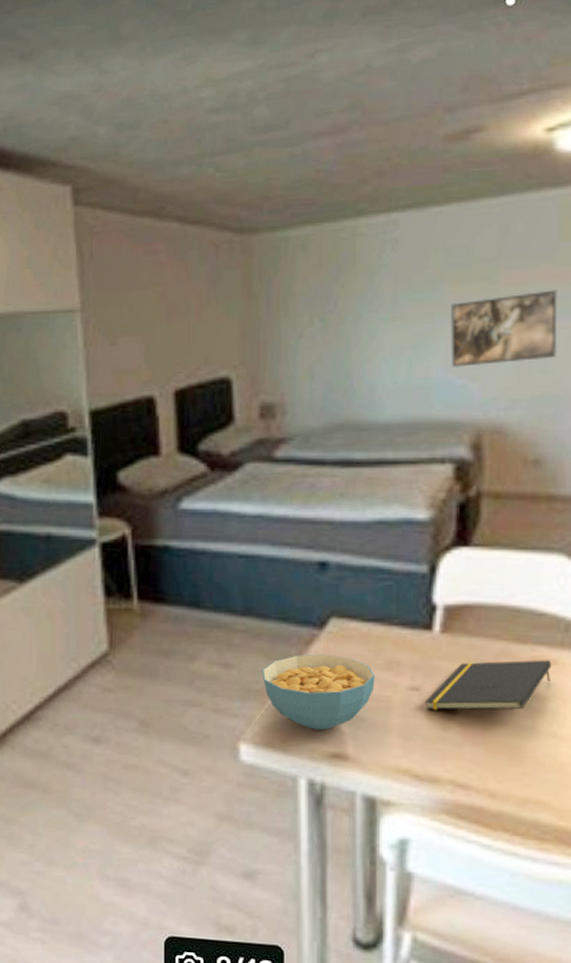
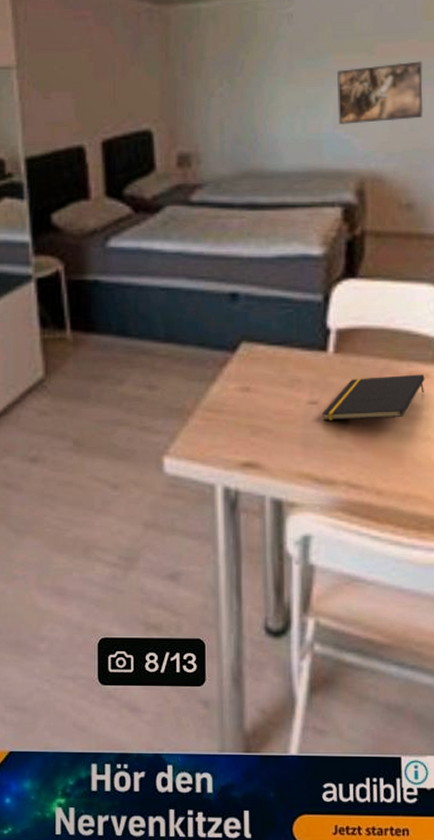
cereal bowl: present [262,654,375,730] -> none [182,374,280,442]

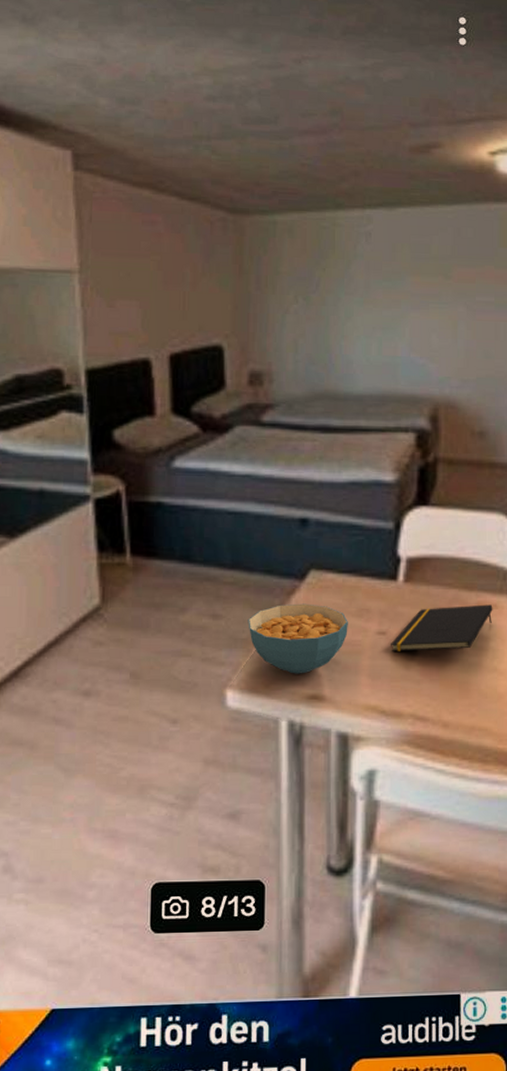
cereal bowl: none [182,374,280,442] -> present [248,603,348,674]
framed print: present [337,61,424,126] -> none [414,288,498,350]

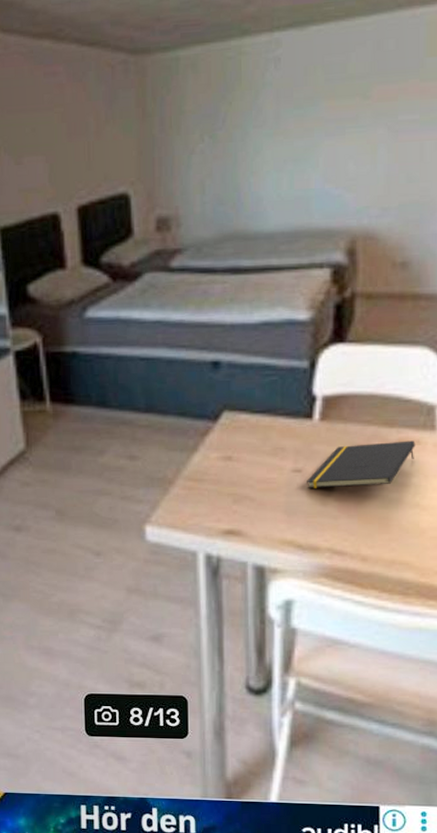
cereal bowl: present [248,603,348,674] -> none [163,444,263,511]

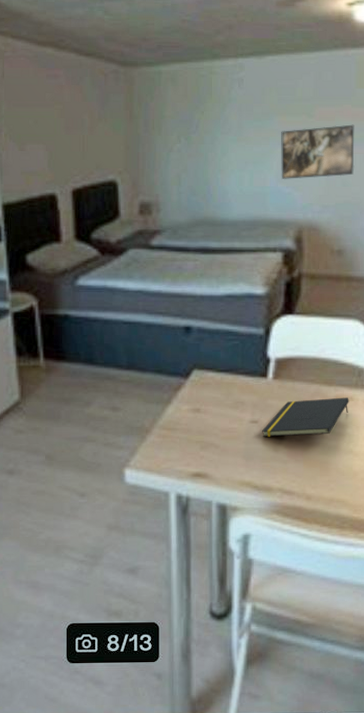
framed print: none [328,104,424,180] -> present [281,124,355,180]

